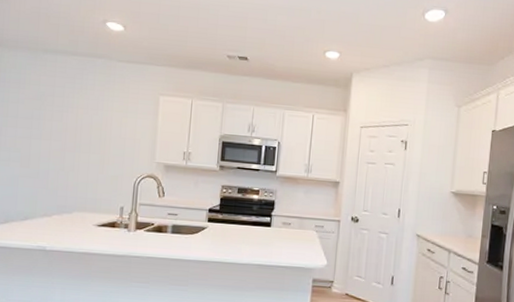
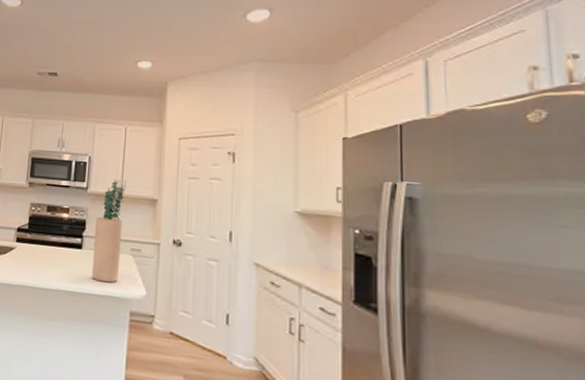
vase: none [279,163,310,256] -> present [91,179,124,283]

